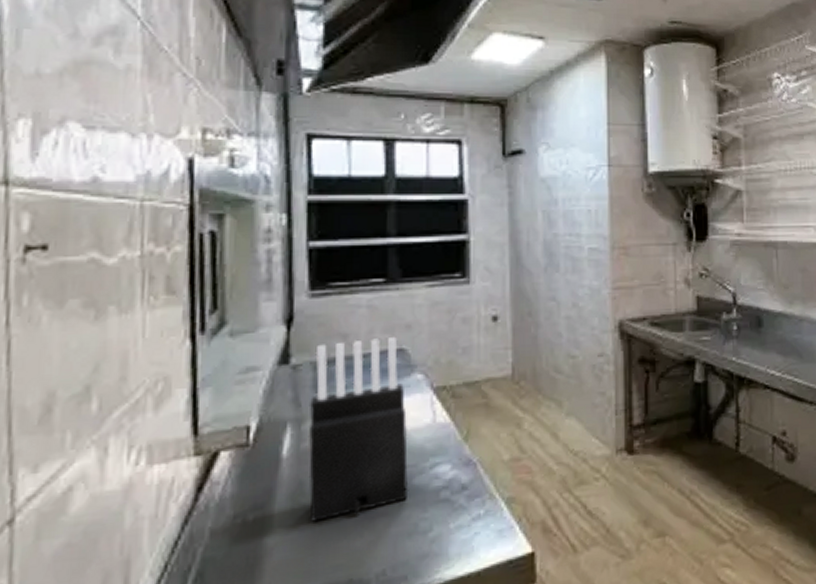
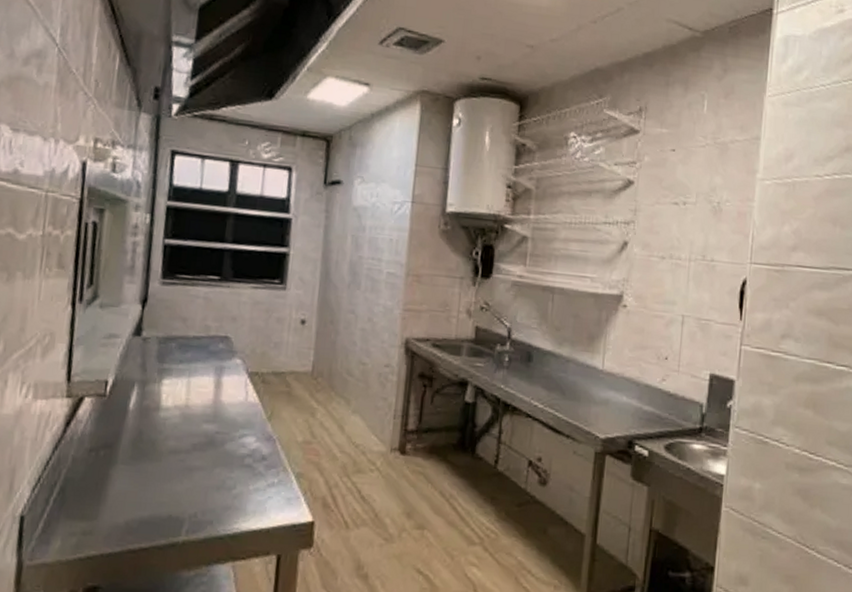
knife block: present [308,336,409,522] -> none [145,323,226,466]

